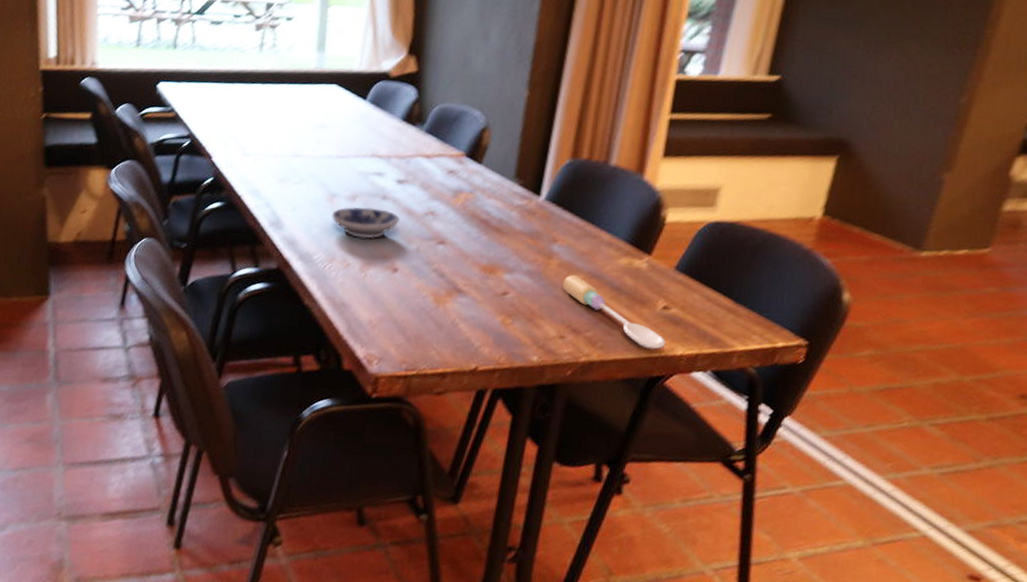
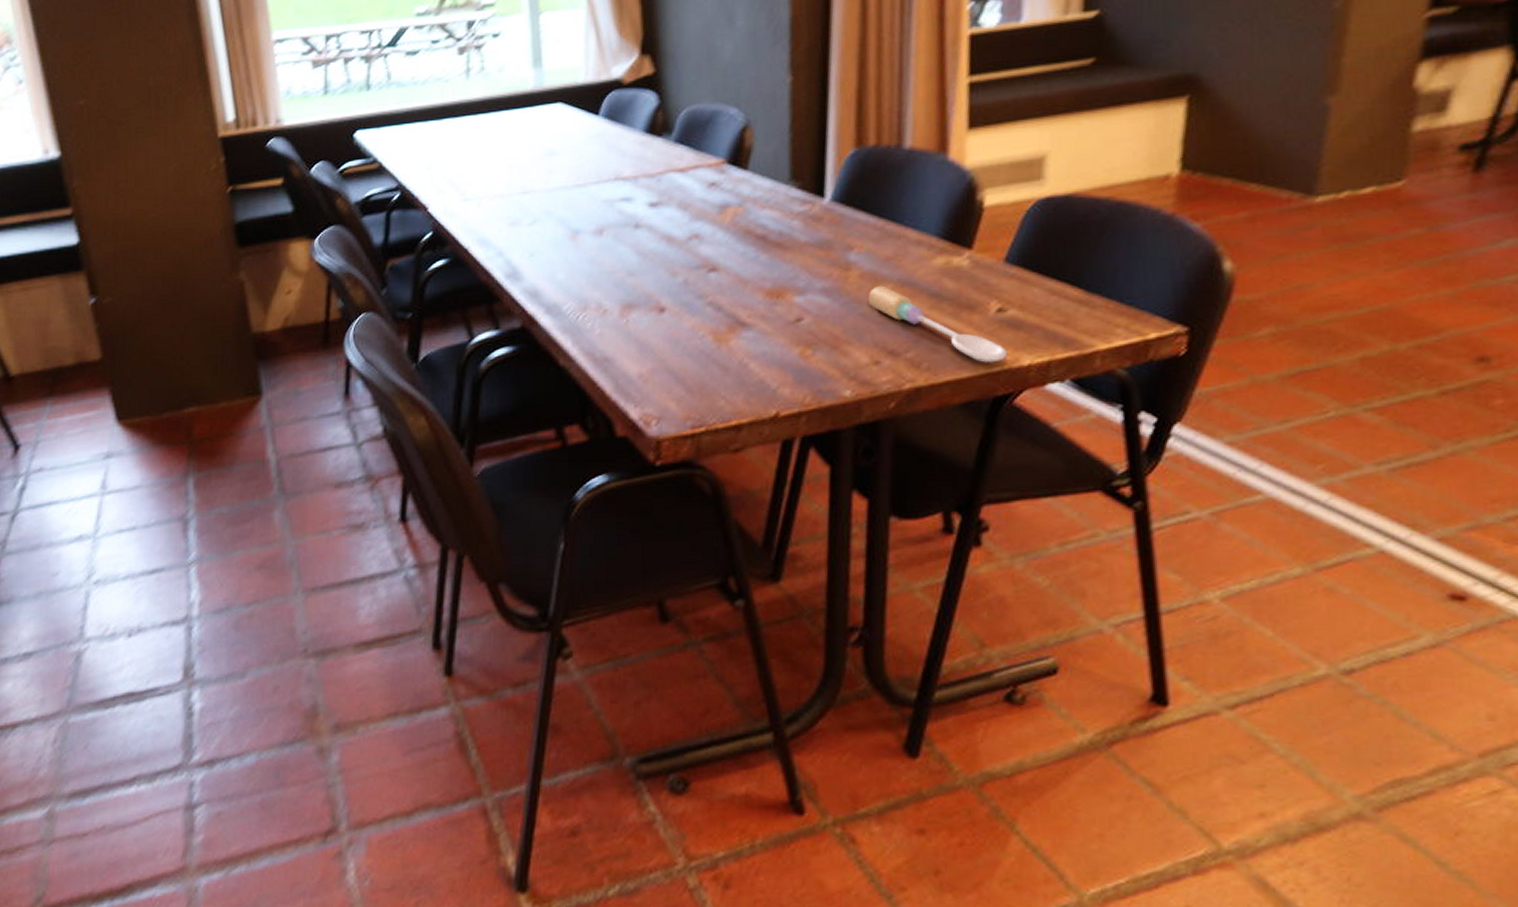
bowl: present [332,207,400,239] -> none [577,240,659,278]

